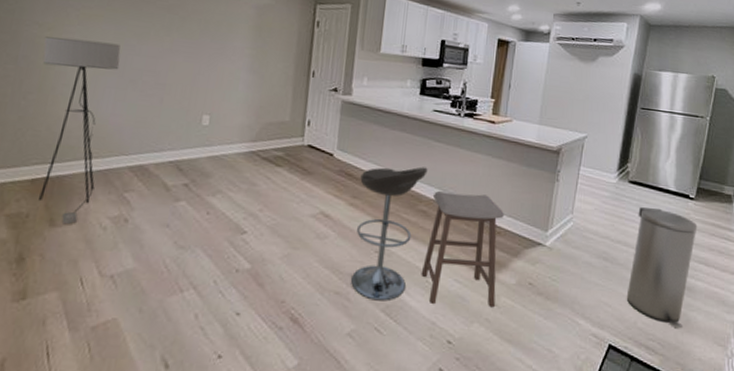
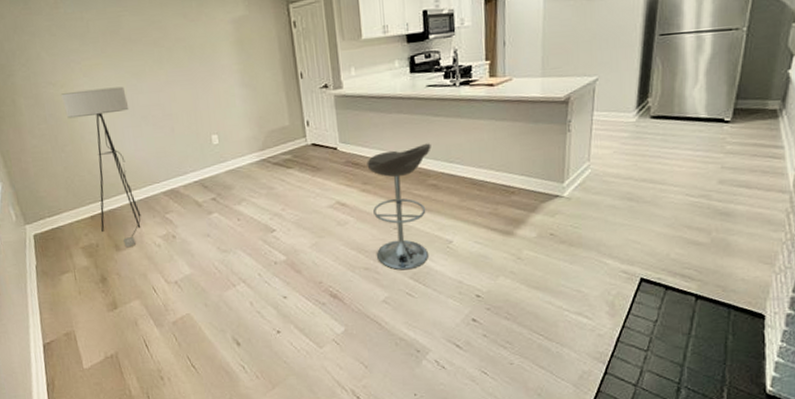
bar stool: present [421,191,504,308] -> none [440,158,518,265]
pedal bin: present [626,207,698,328] -> none [656,139,736,253]

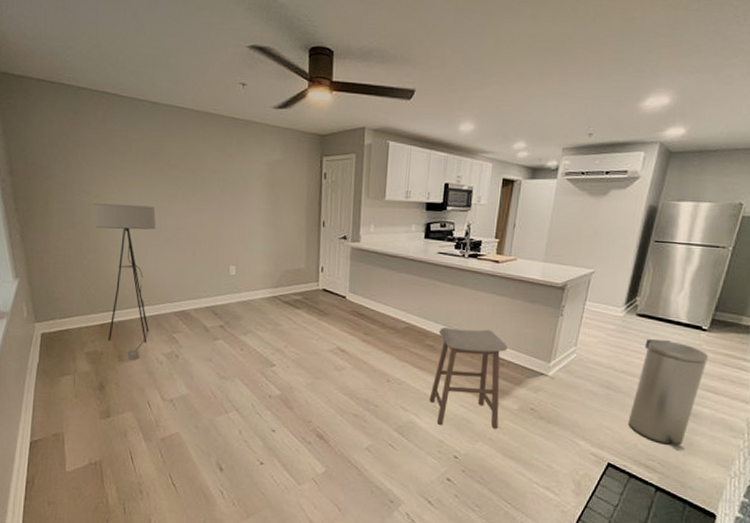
bar stool: present [367,143,431,270] -> none [367,305,434,422]
bar stool: none [440,158,518,265] -> present [429,328,507,429]
pedal bin: none [656,139,736,253] -> present [628,339,709,450]

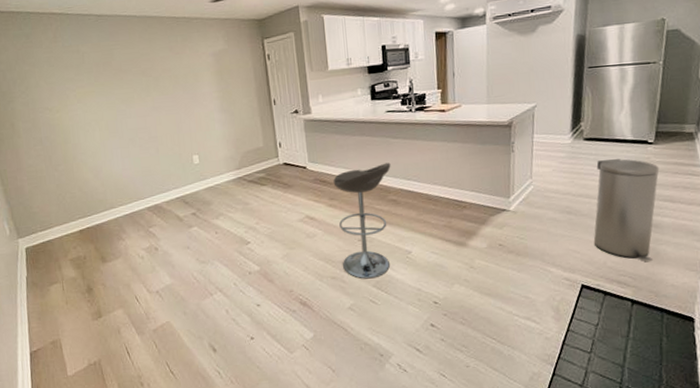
floor lamp: present [93,203,156,360] -> none [56,111,127,260]
bar stool: none [367,305,434,422] -> present [333,162,391,279]
bar stool: present [429,328,507,429] -> none [399,176,471,274]

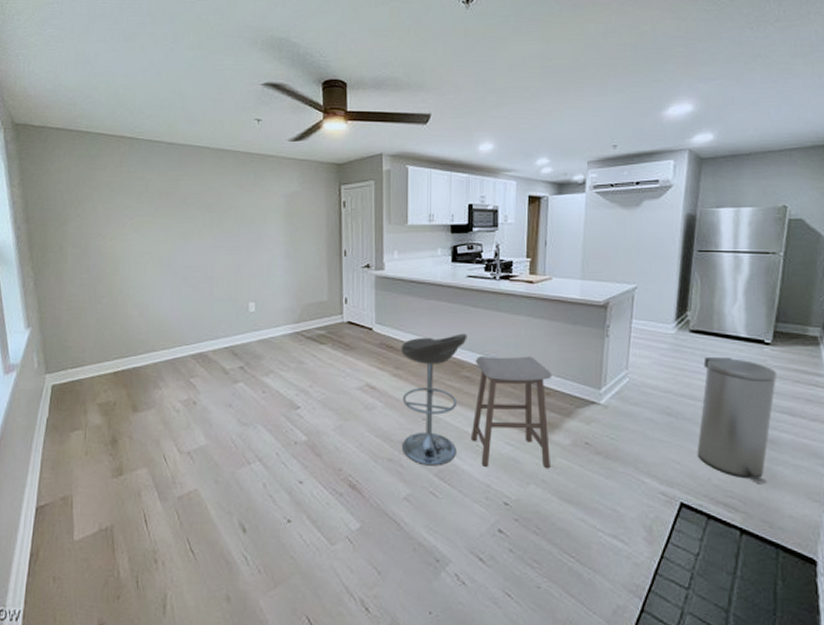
bar stool: none [399,176,471,274] -> present [470,356,552,469]

